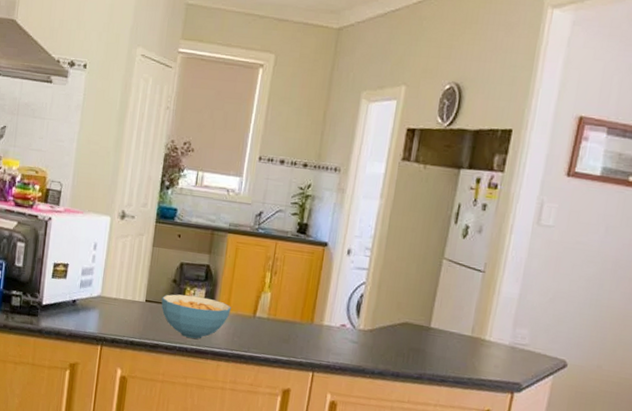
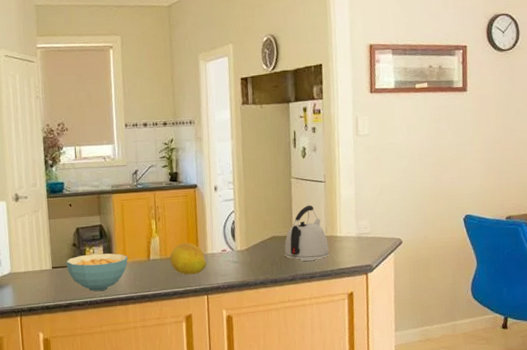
fruit: none [278,306,320,345] -> present [169,243,207,275]
kettle: none [415,295,472,363] -> present [284,205,329,262]

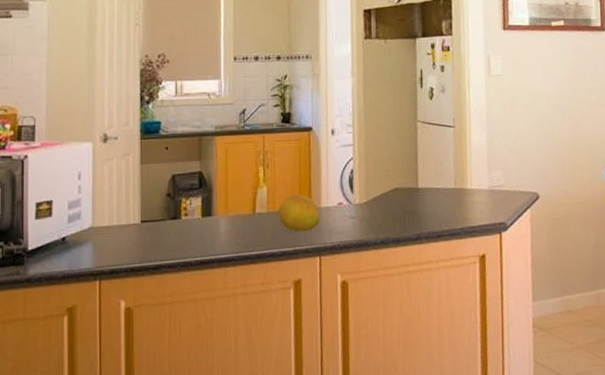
cereal bowl: present [66,253,128,292] -> none [158,205,230,251]
kettle: present [284,205,329,262] -> none [408,152,458,218]

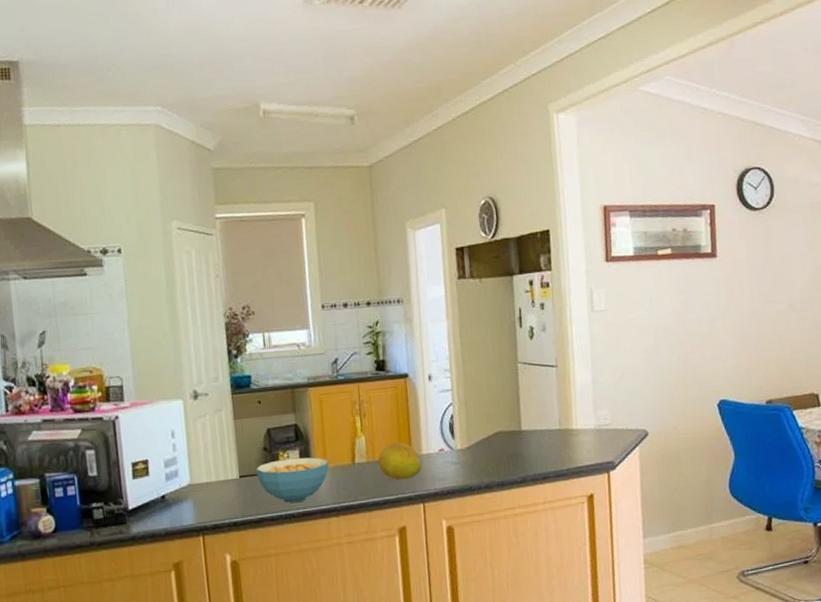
cereal bowl: none [158,205,230,251] -> present [255,457,329,503]

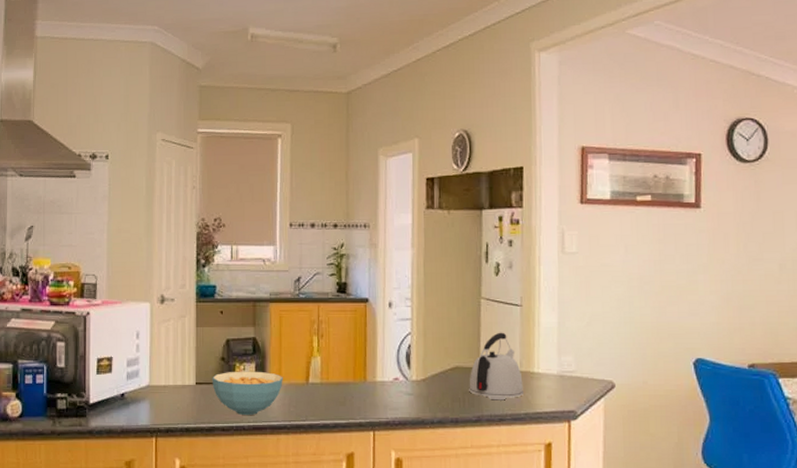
fruit: present [378,442,422,480] -> none [331,367,375,405]
kettle: none [512,393,564,460] -> present [469,332,523,401]

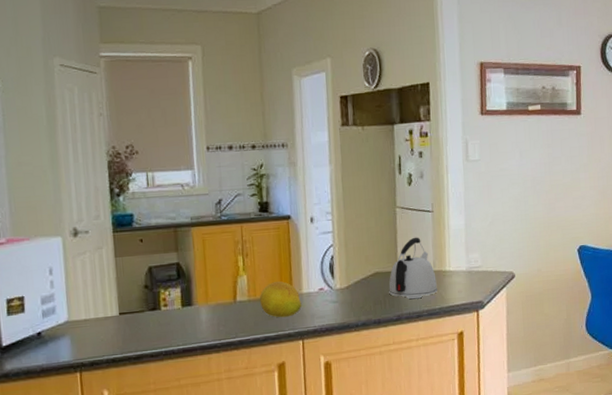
cereal bowl: present [212,371,283,416] -> none [136,295,211,340]
fruit: none [331,367,375,405] -> present [259,281,302,318]

